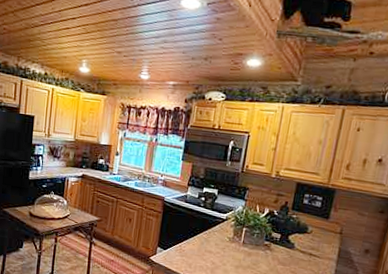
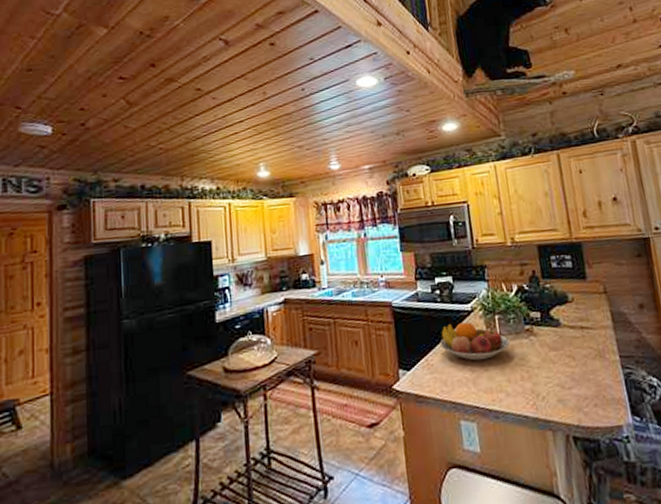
fruit bowl: none [193,225,249,258] -> present [439,322,510,361]

